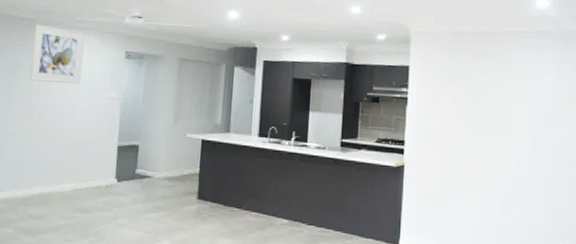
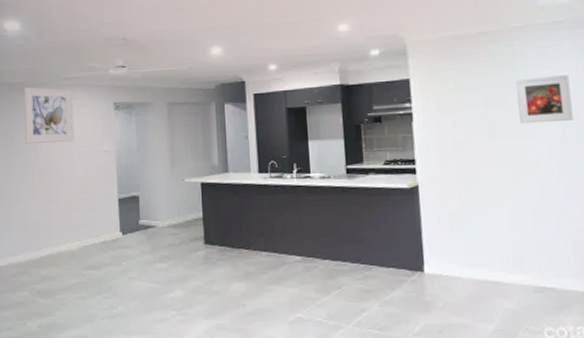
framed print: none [501,78,548,122] -> present [516,74,574,124]

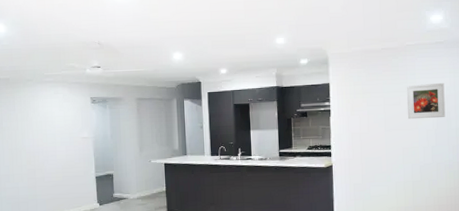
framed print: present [23,86,74,144] -> none [10,82,57,131]

